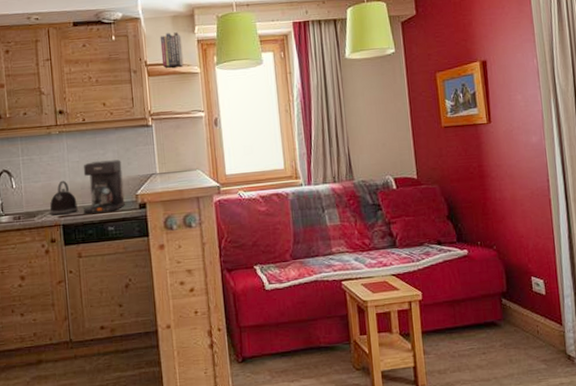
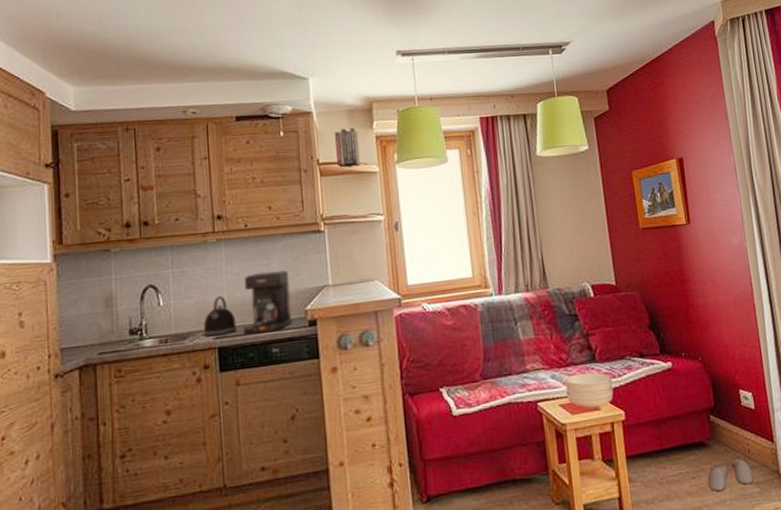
bowl: none [367,256,412,290] -> present [564,372,614,410]
slippers: none [497,338,541,367] -> present [707,458,754,492]

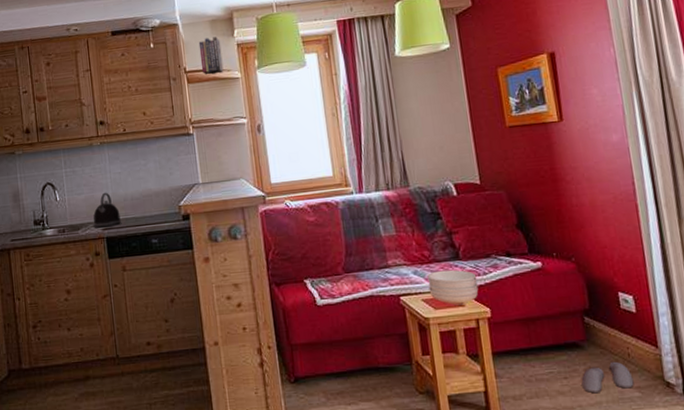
coffee maker: present [244,270,292,334] -> none [125,170,168,226]

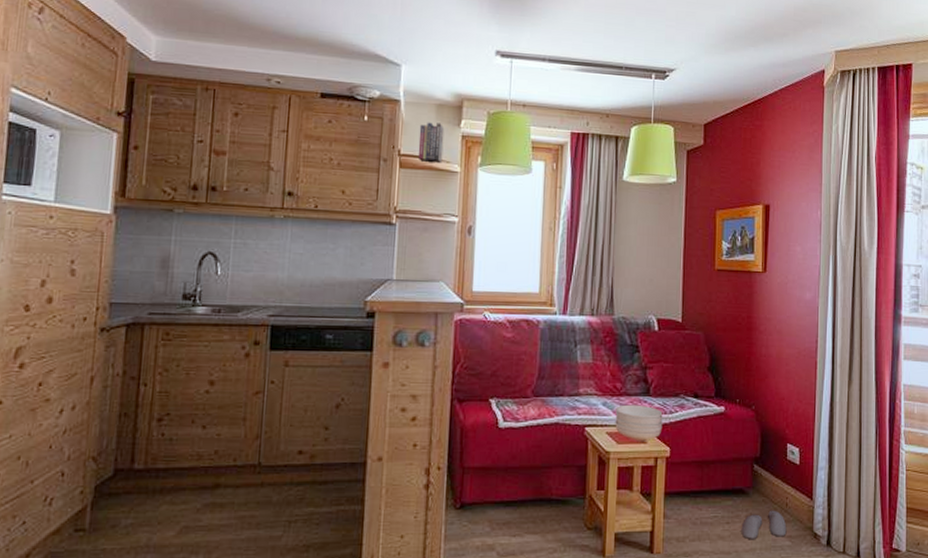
kettle: present [93,192,122,228] -> none [258,273,294,314]

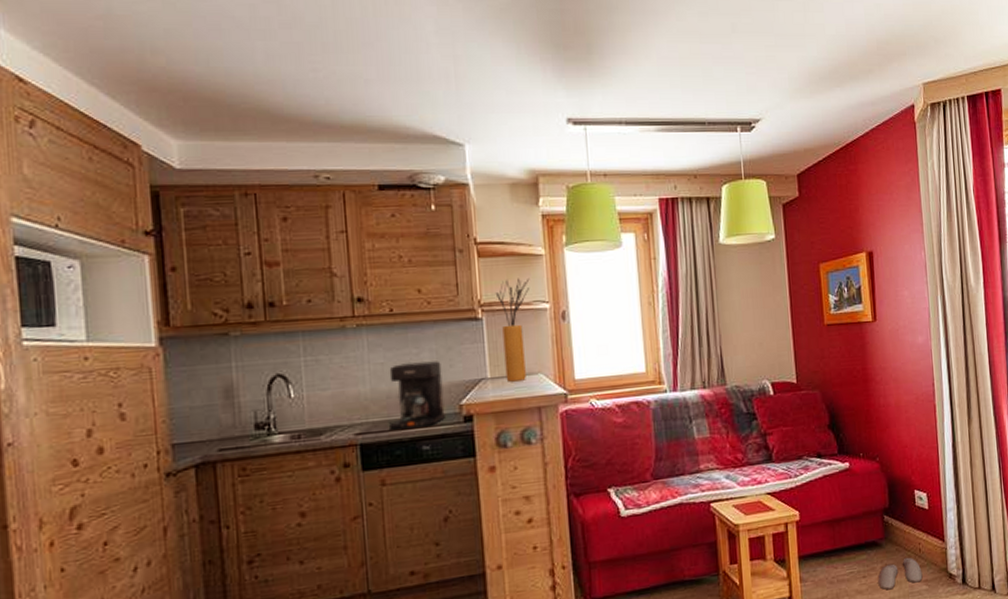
coffee maker: none [299,256,353,317] -> present [389,361,445,430]
vase: none [410,191,444,286] -> present [495,277,530,382]
books: present [418,122,444,164] -> none [494,204,524,249]
bowl: present [615,404,663,442] -> none [739,472,789,511]

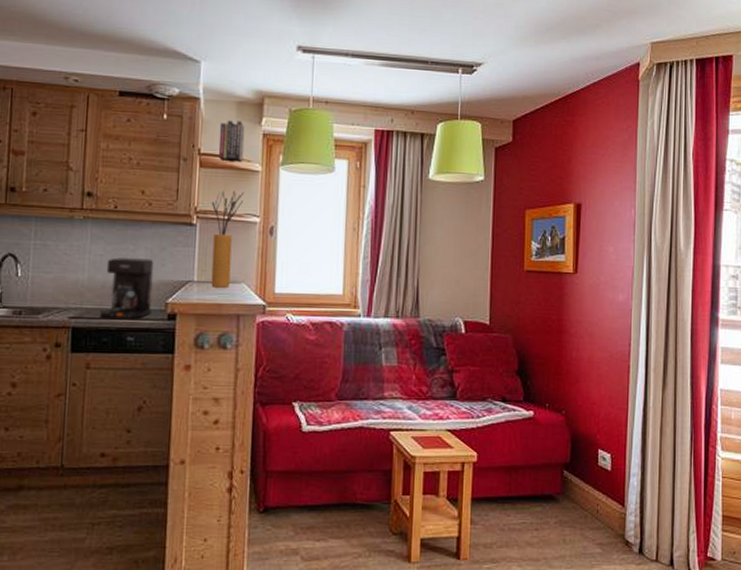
books: none [494,204,524,249] -> present [218,120,245,163]
slippers: present [878,557,923,590] -> none [550,516,598,547]

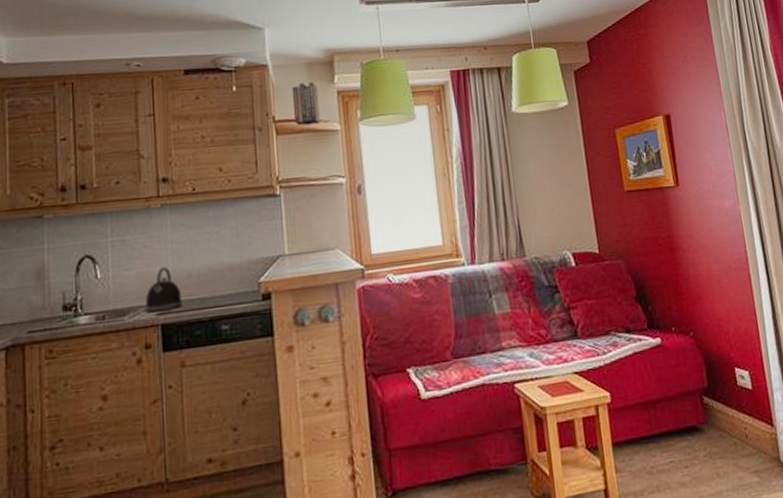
kettle: none [58,275,95,316] -> present [145,266,184,313]
coffee maker: present [100,257,154,319] -> none [190,238,244,310]
vase: present [211,190,245,288] -> none [293,153,326,258]

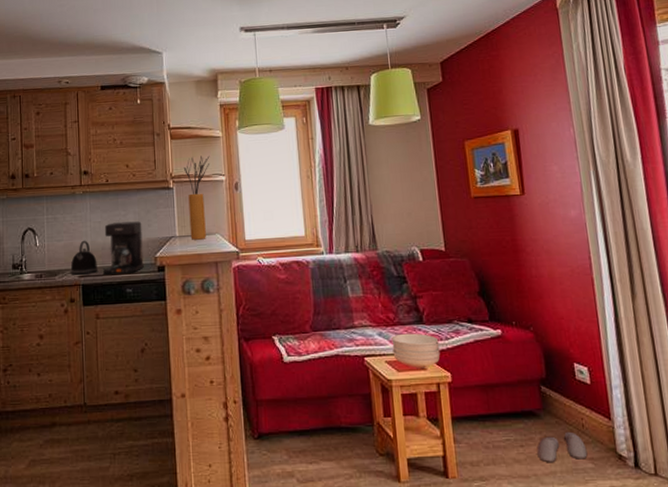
coffee maker: none [190,238,244,310] -> present [103,221,144,275]
books: present [291,82,321,126] -> none [183,96,206,133]
vase: none [293,153,326,258] -> present [183,155,210,240]
bowl: none [544,350,598,392] -> present [391,333,441,369]
slippers: none [702,444,753,482] -> present [537,431,588,463]

